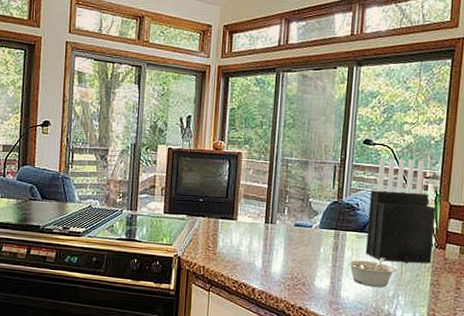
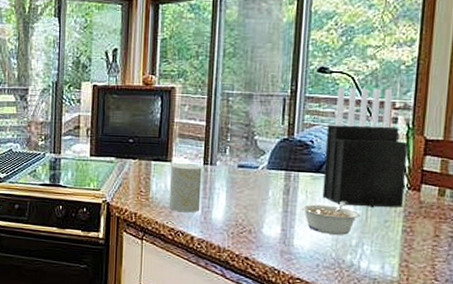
cup: none [233,222,264,267] -> present [168,163,202,213]

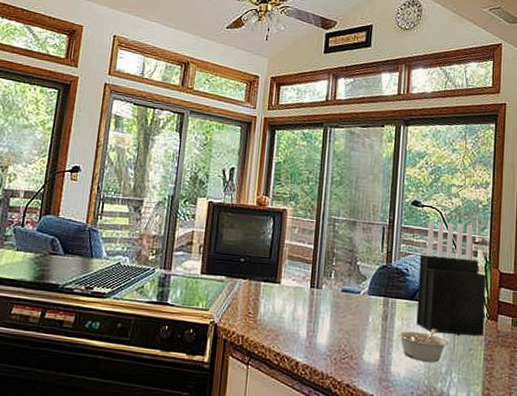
cup: present [168,163,202,213] -> none [275,285,309,337]

